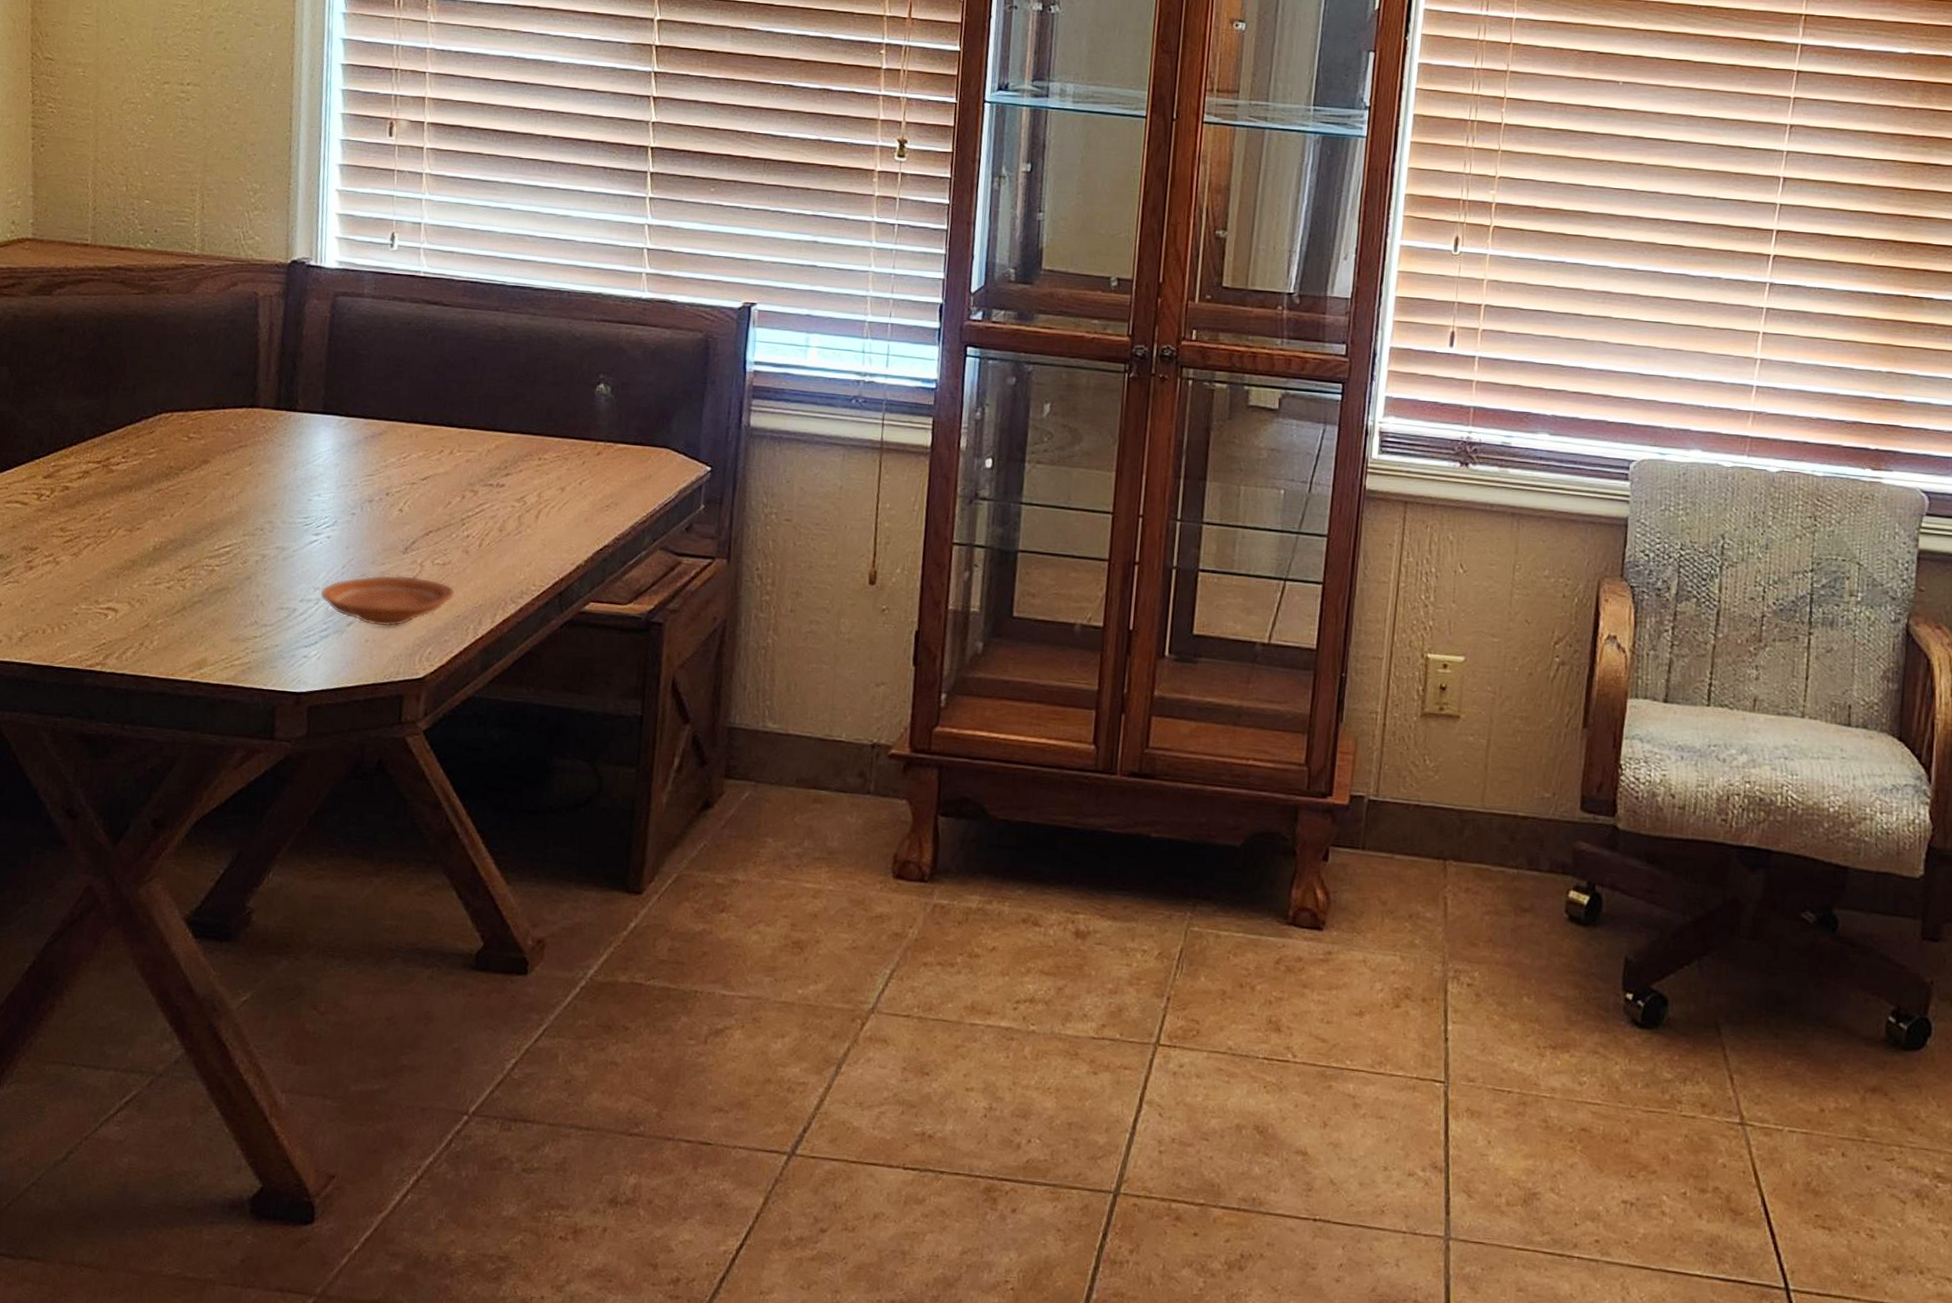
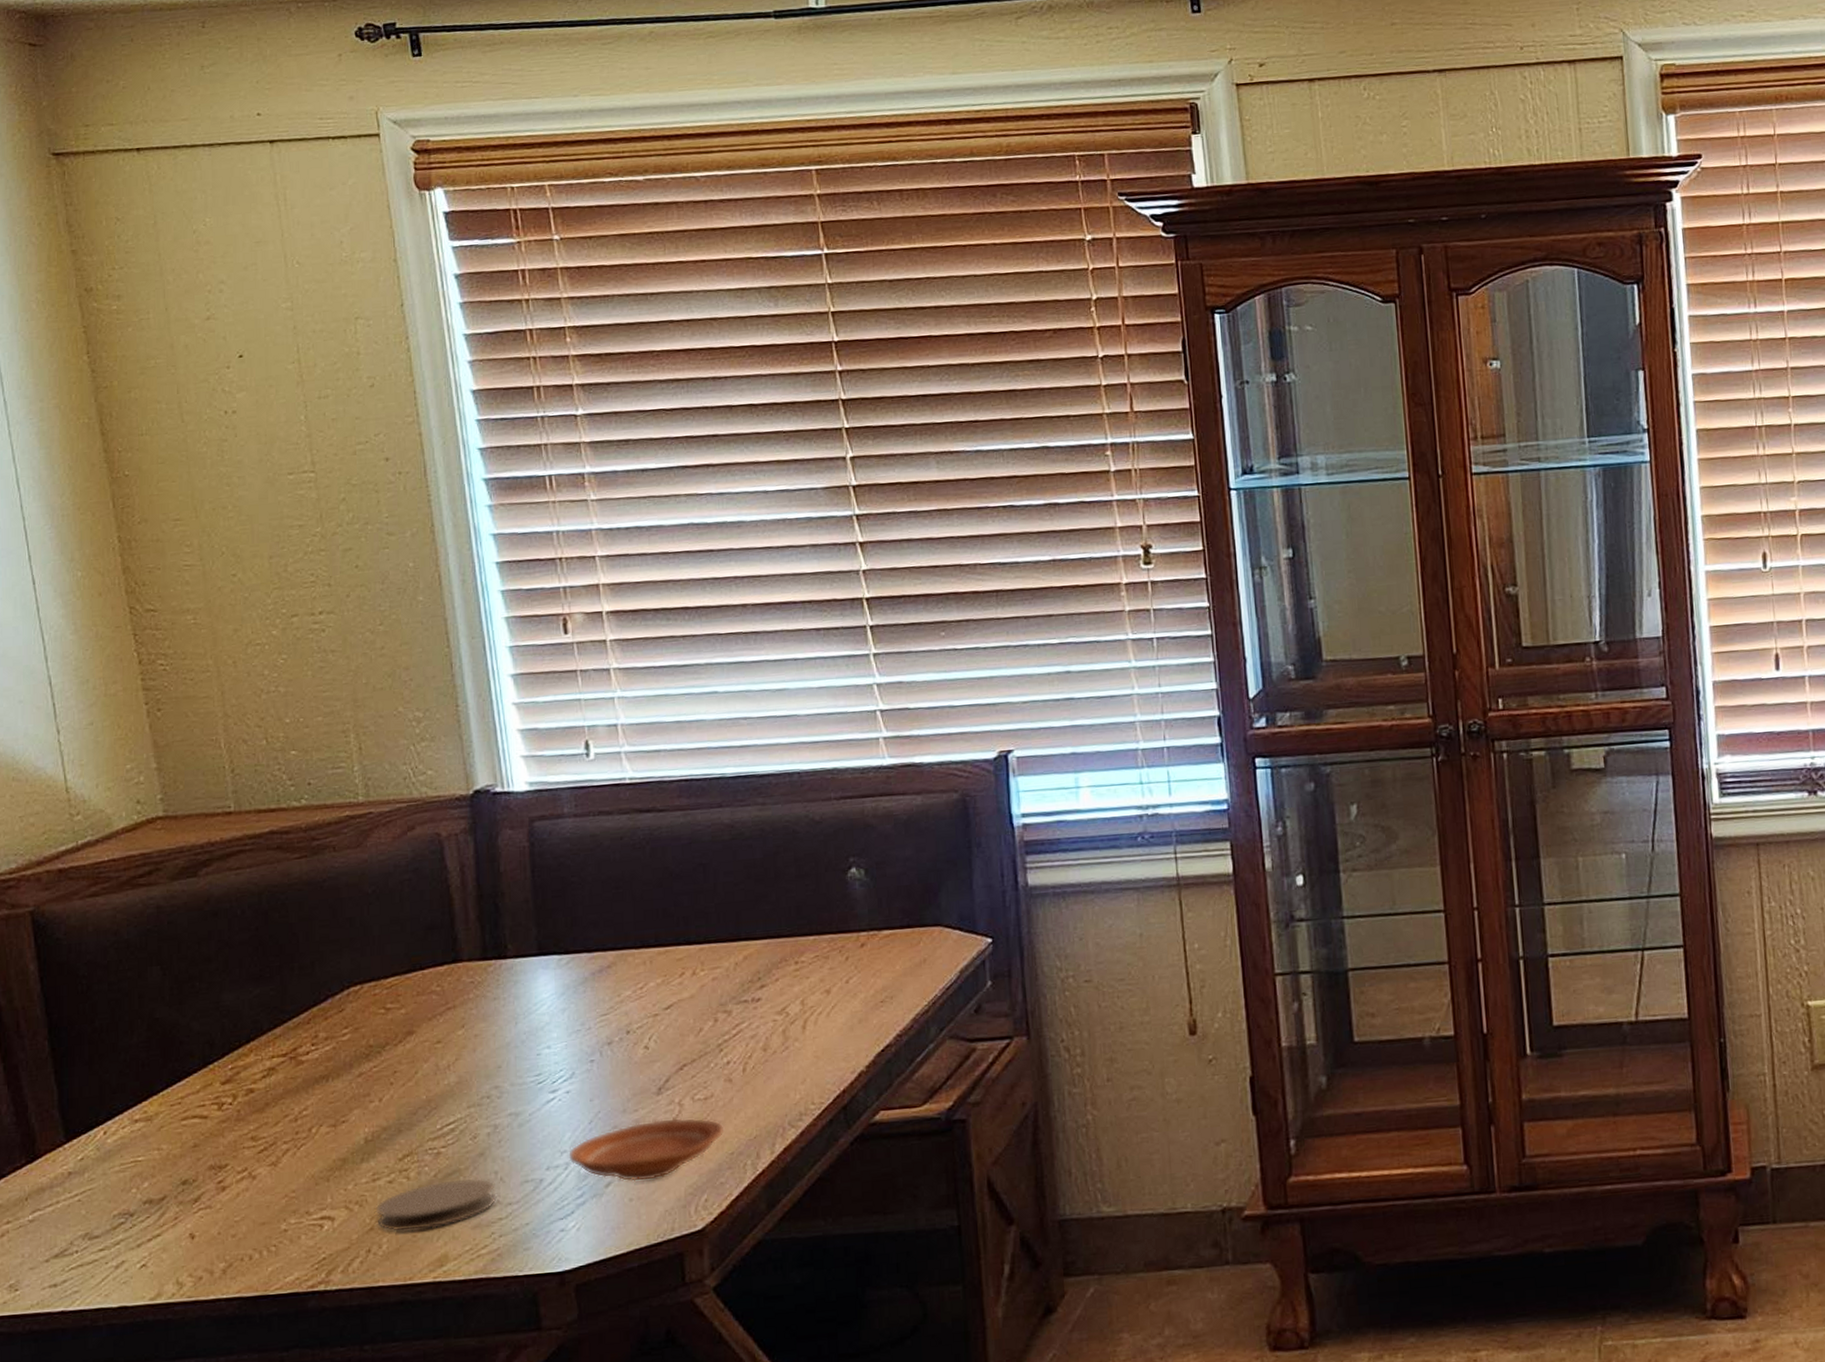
coaster: none [152,594,255,635] -> present [375,1177,496,1232]

